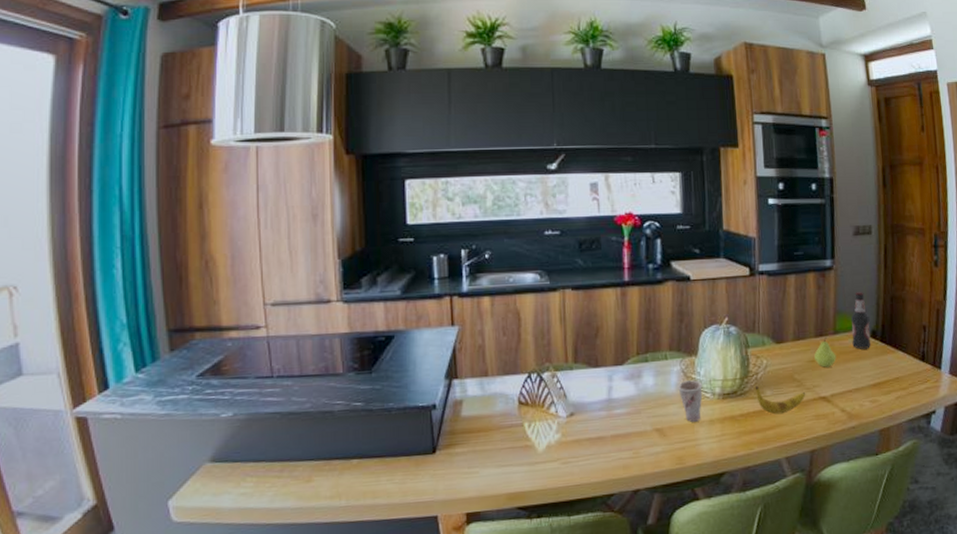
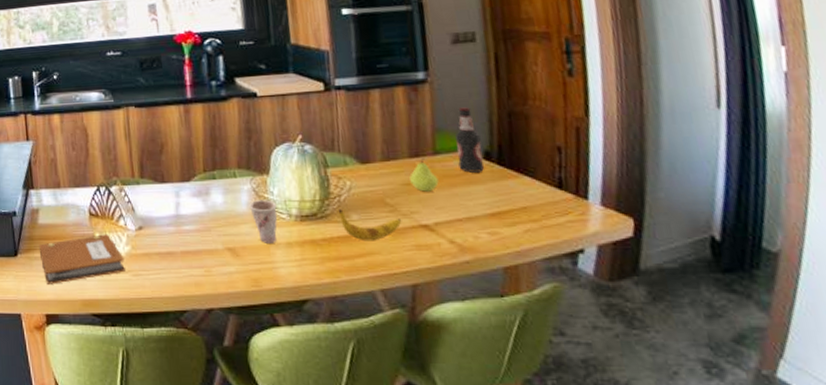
notebook: none [461,423,554,481] -> present [39,234,125,284]

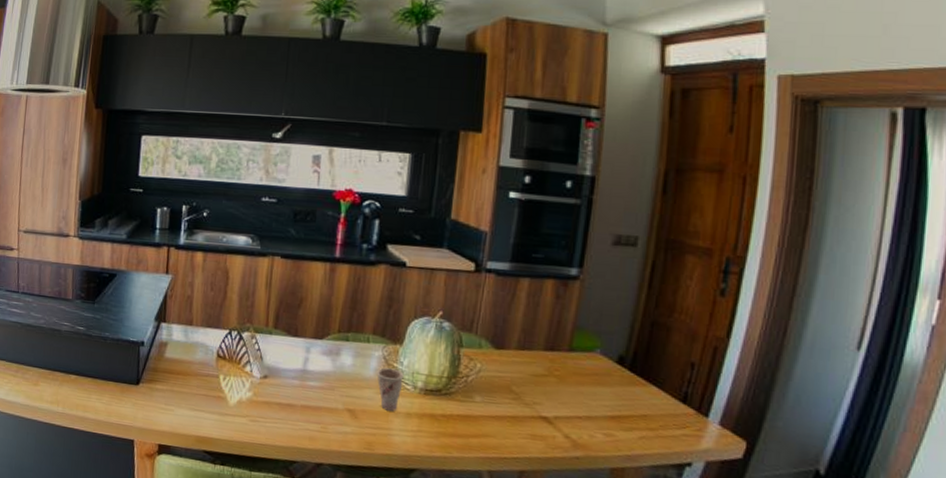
notebook: present [39,234,125,284] -> none [161,376,244,418]
banana: present [338,209,402,242] -> none [462,389,523,425]
fruit: present [409,158,439,192] -> none [540,353,568,386]
bottle: present [455,107,485,173] -> none [591,309,619,375]

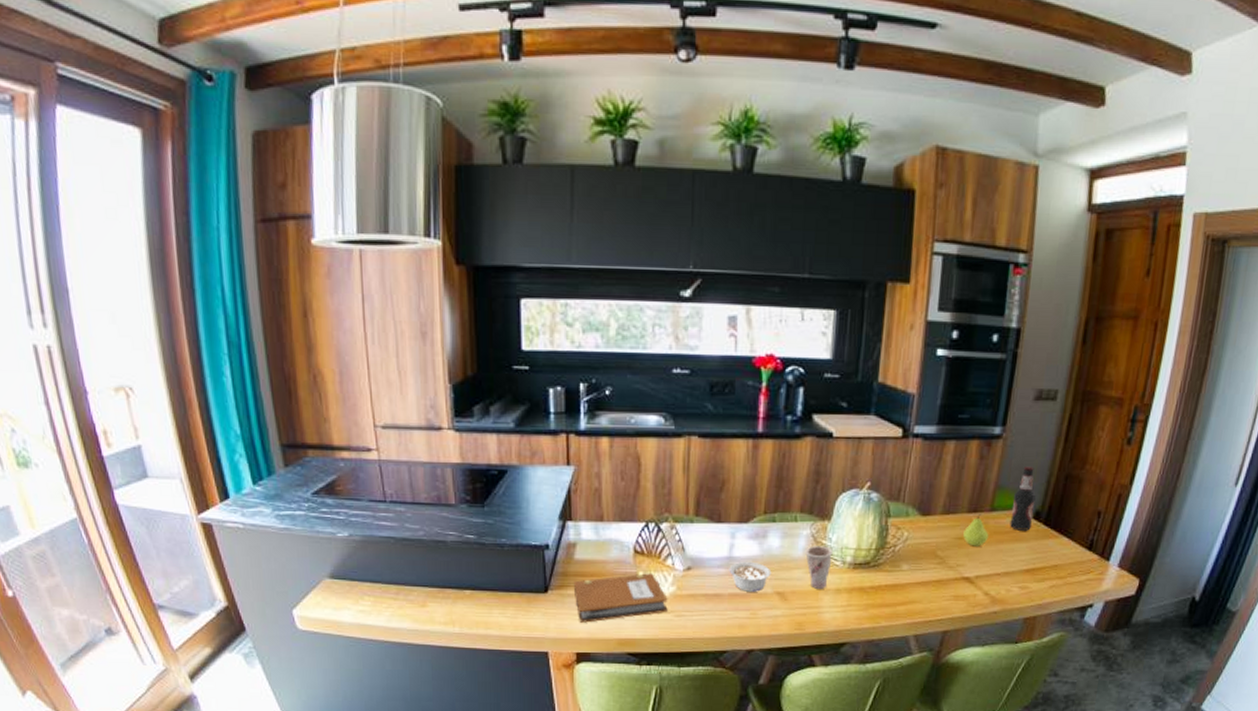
notebook: none [161,376,244,418] -> present [573,573,668,623]
legume: none [302,375,343,407] -> present [729,561,772,592]
fruit: none [540,353,568,386] -> present [963,514,989,547]
bottle: none [591,309,619,375] -> present [1010,467,1036,531]

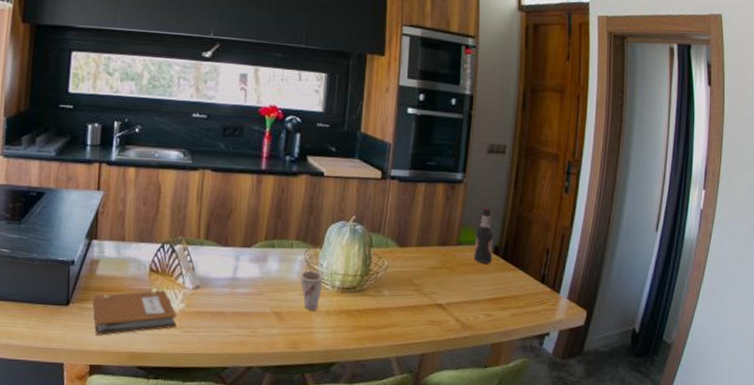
legume: present [729,561,772,592] -> none [232,282,270,311]
fruit: present [963,514,989,547] -> none [435,247,457,276]

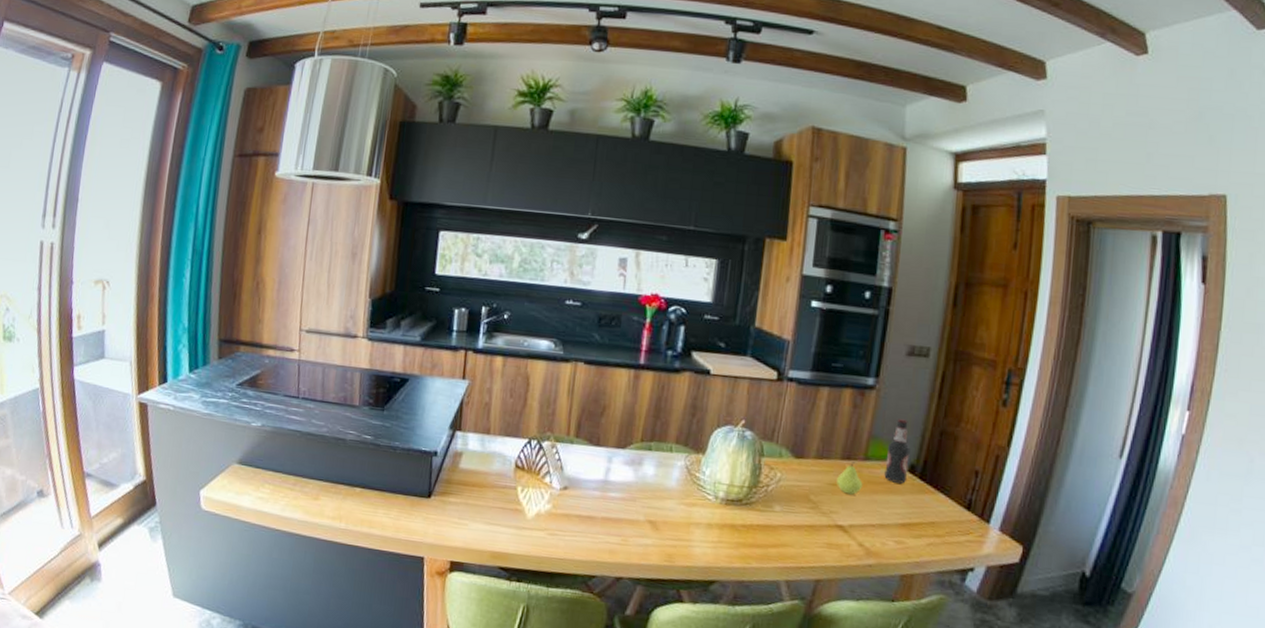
notebook: present [93,290,177,336] -> none [455,488,543,532]
cup: present [300,270,324,311] -> none [679,477,706,522]
fruit: none [435,247,457,276] -> present [837,462,863,495]

